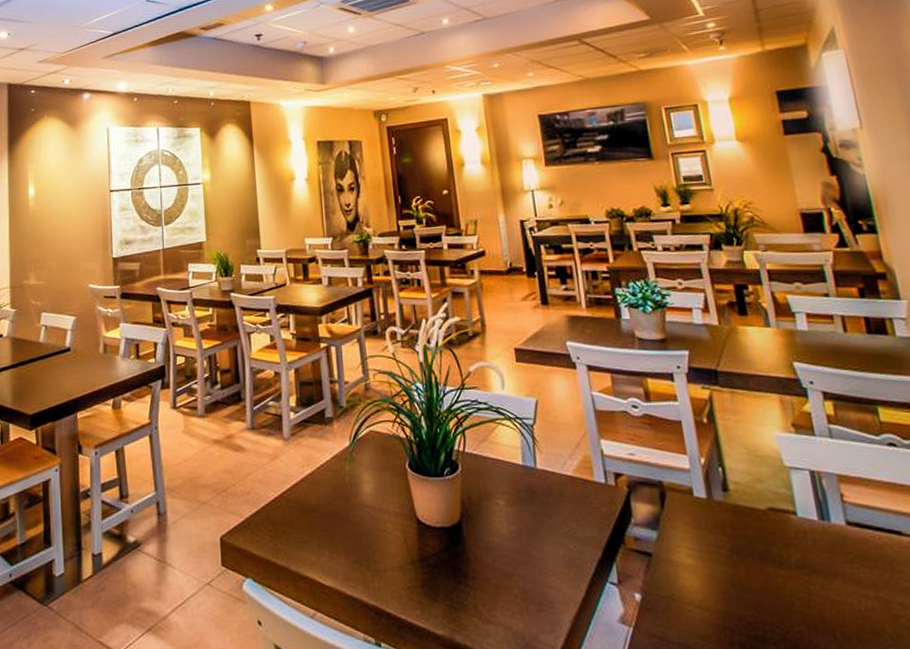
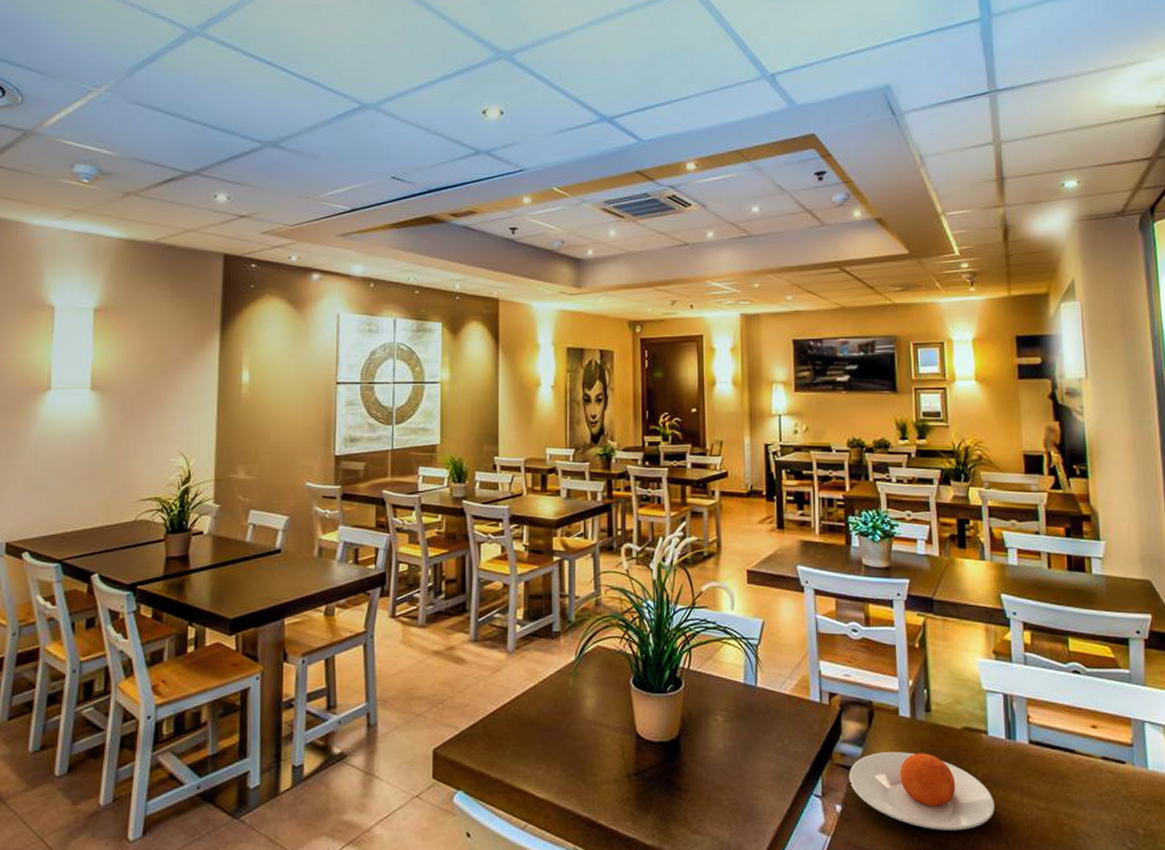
plate: none [645,535,816,622] -> present [849,752,995,830]

